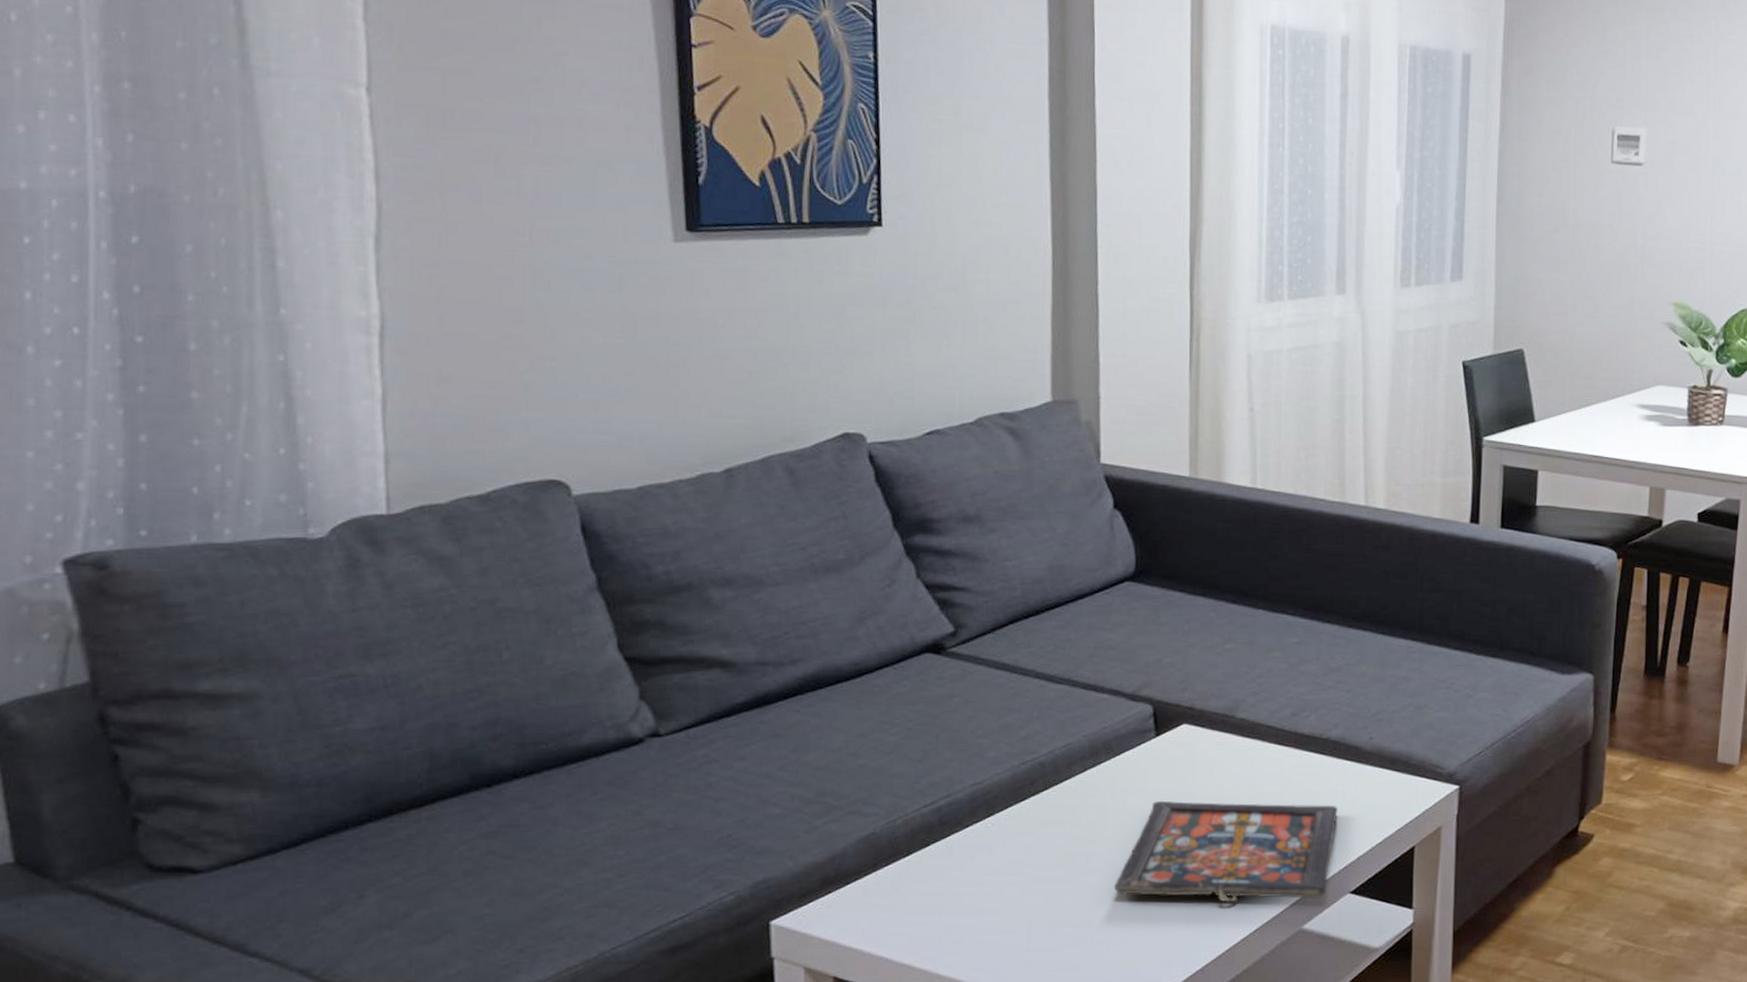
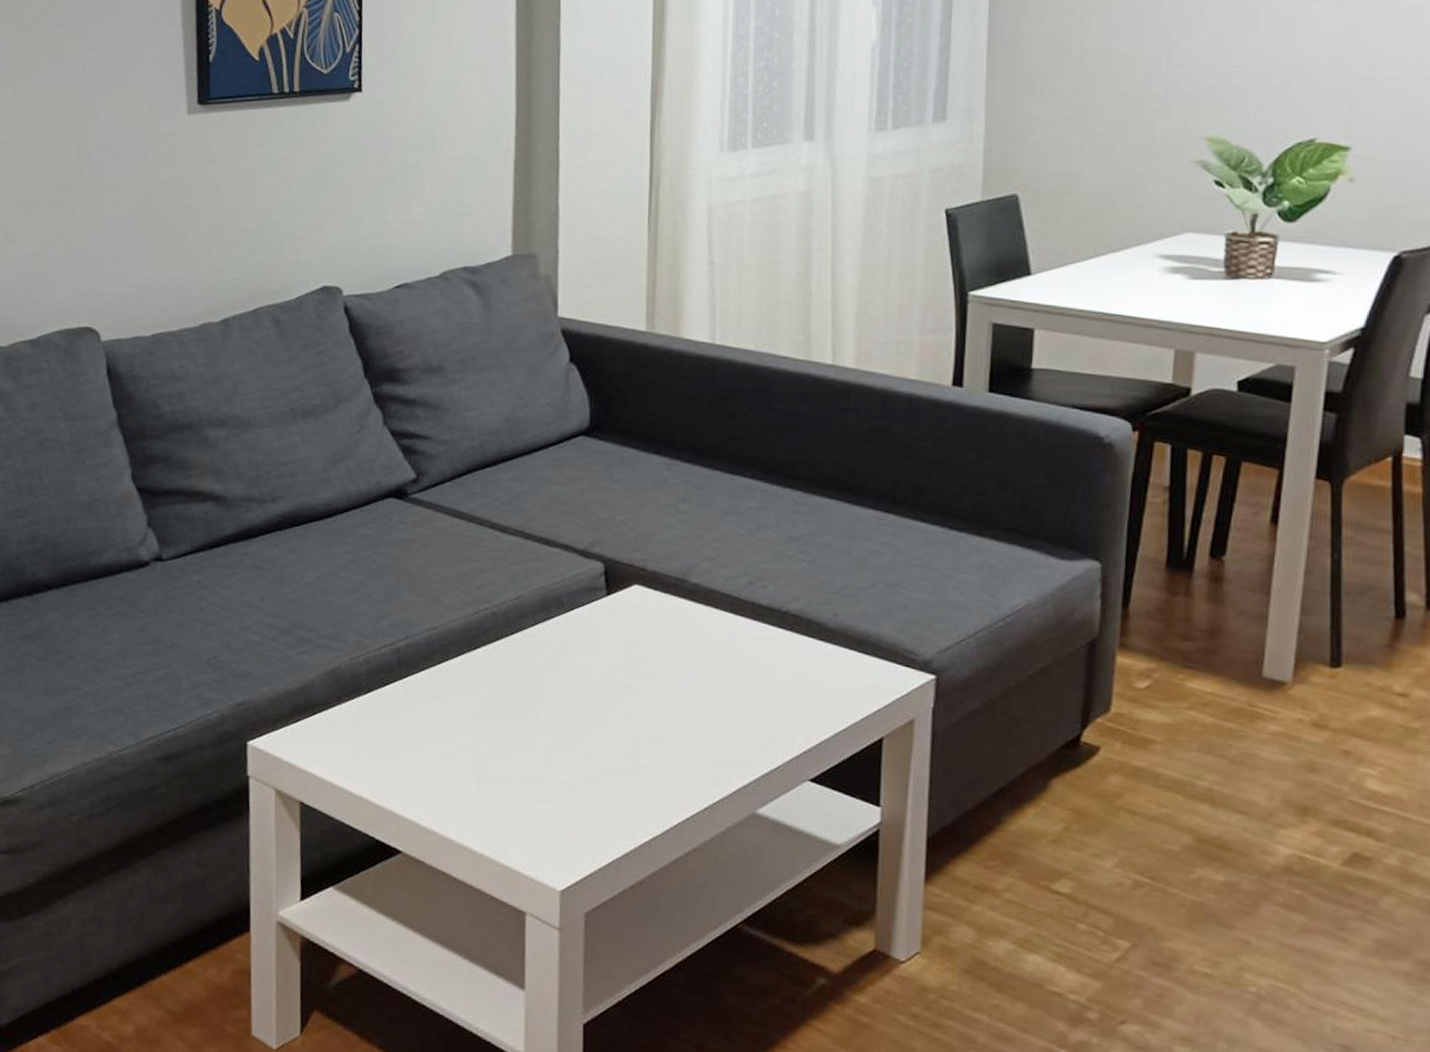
board game: present [1113,800,1338,903] -> none [561,661,797,784]

